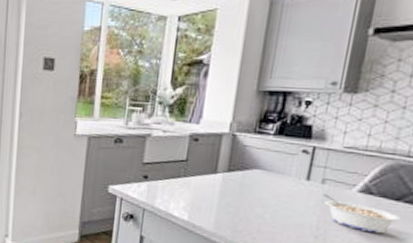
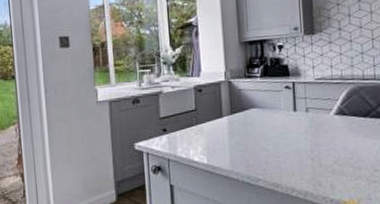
legume: present [322,193,402,234] -> none [309,120,372,148]

